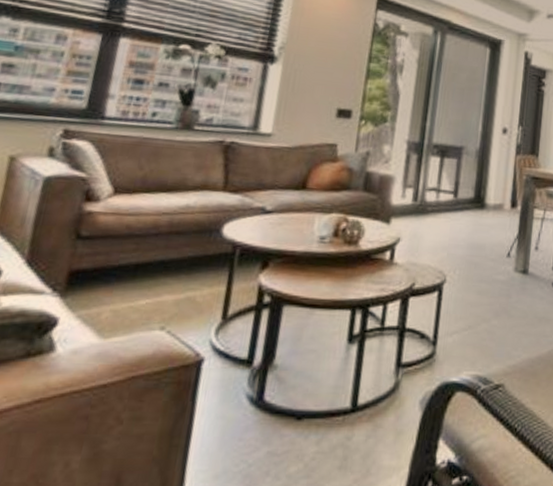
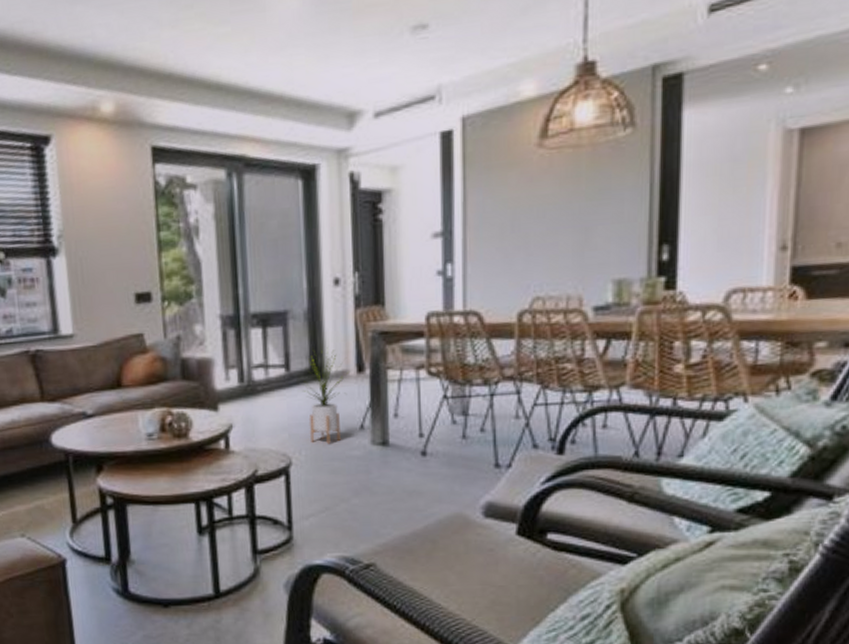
house plant: none [465,182,506,267] -> present [302,347,351,444]

